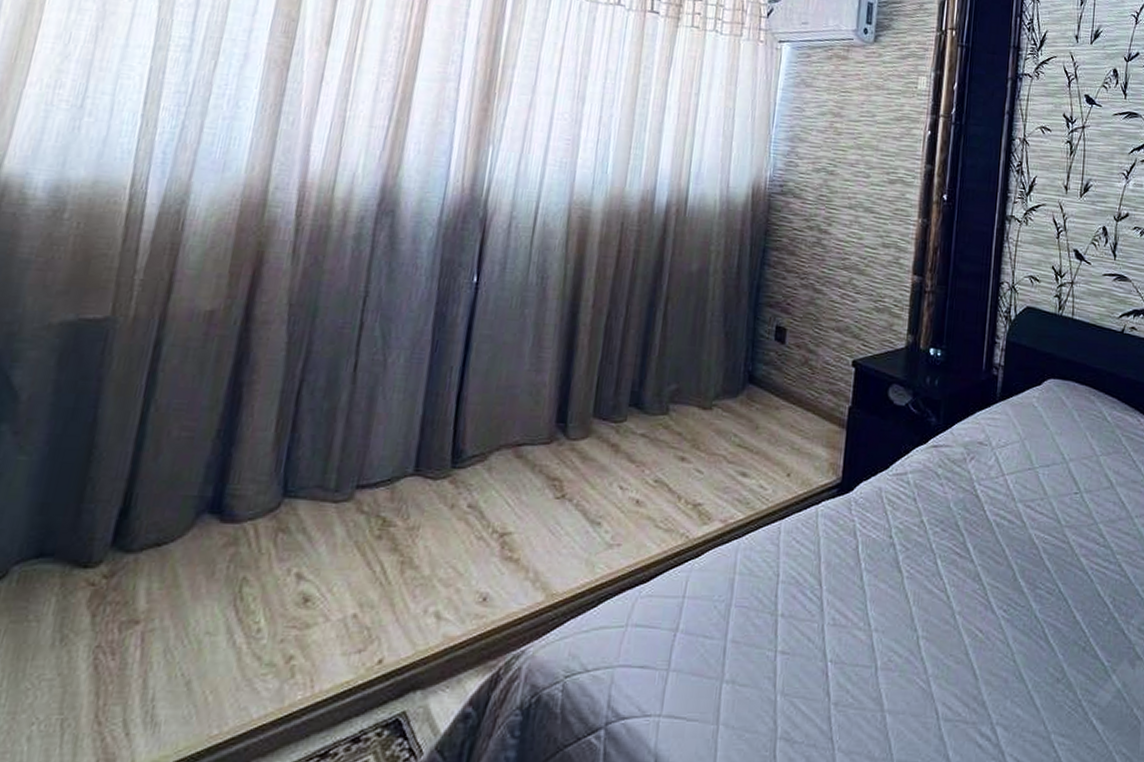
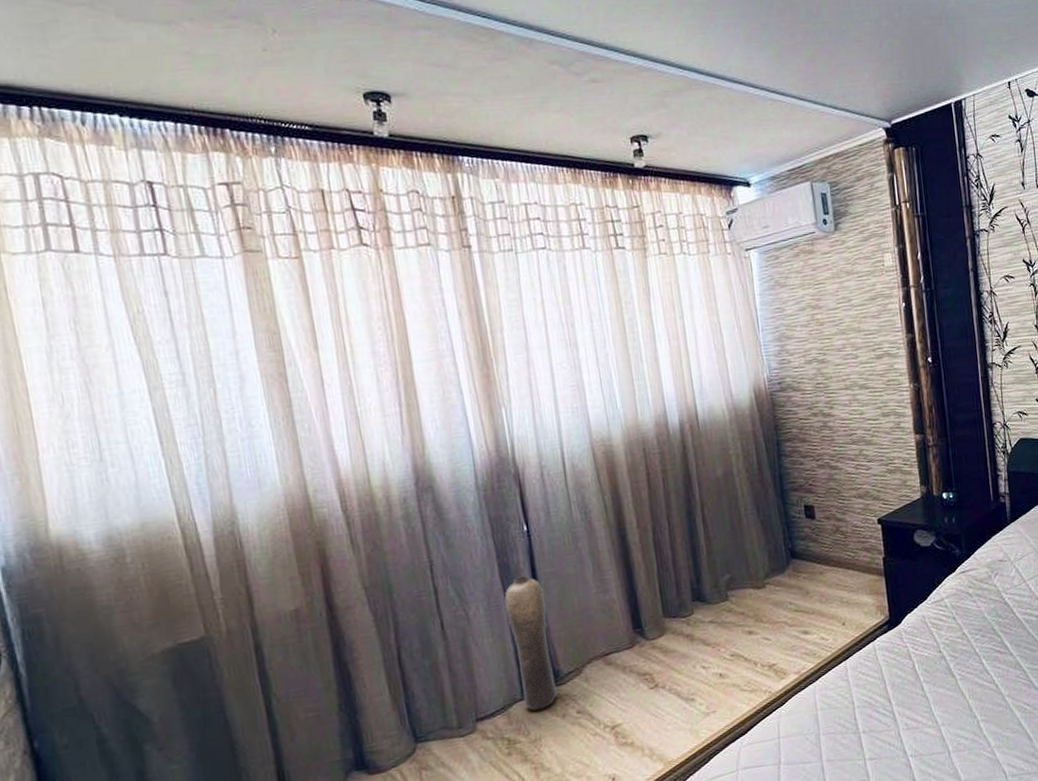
vase: none [413,331,474,493] -> present [504,575,557,711]

